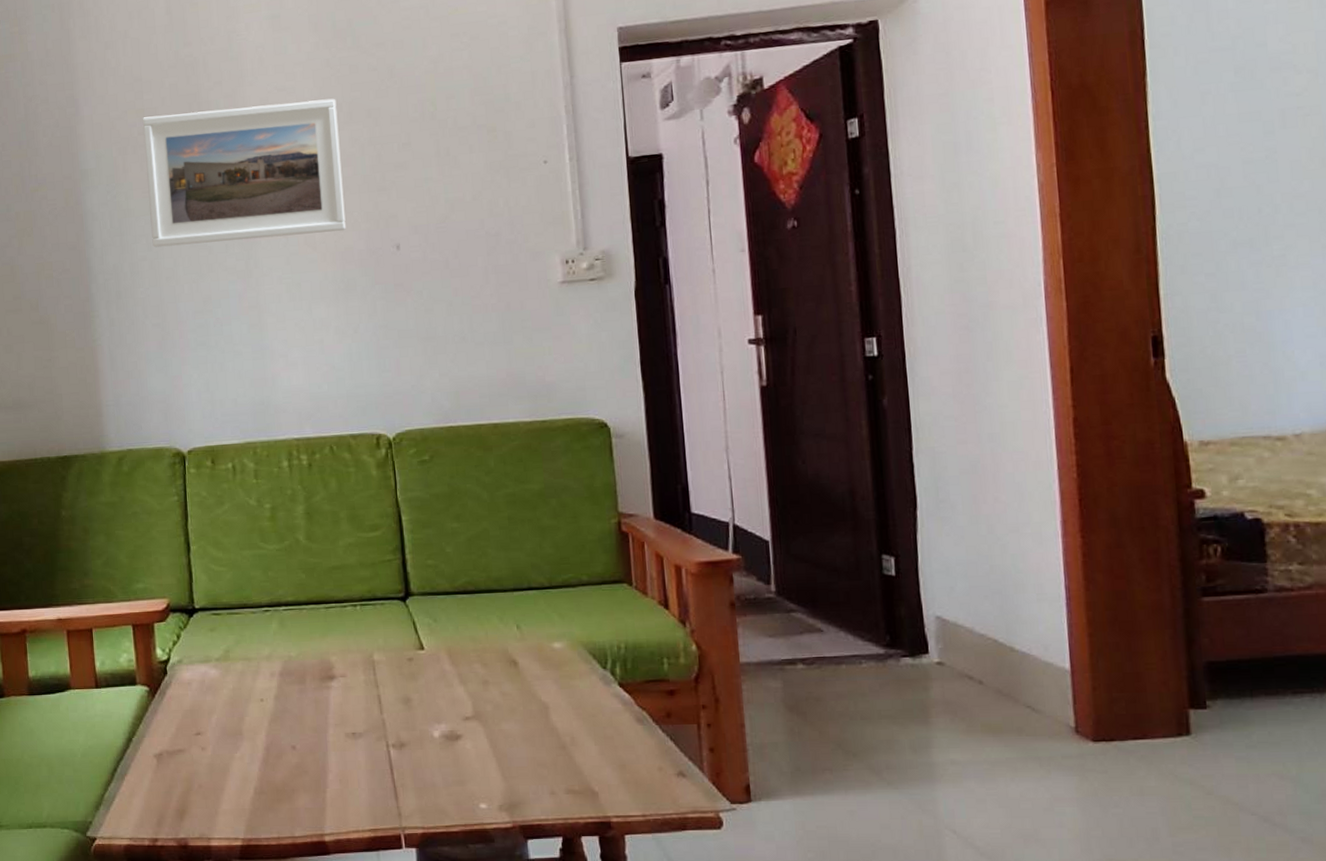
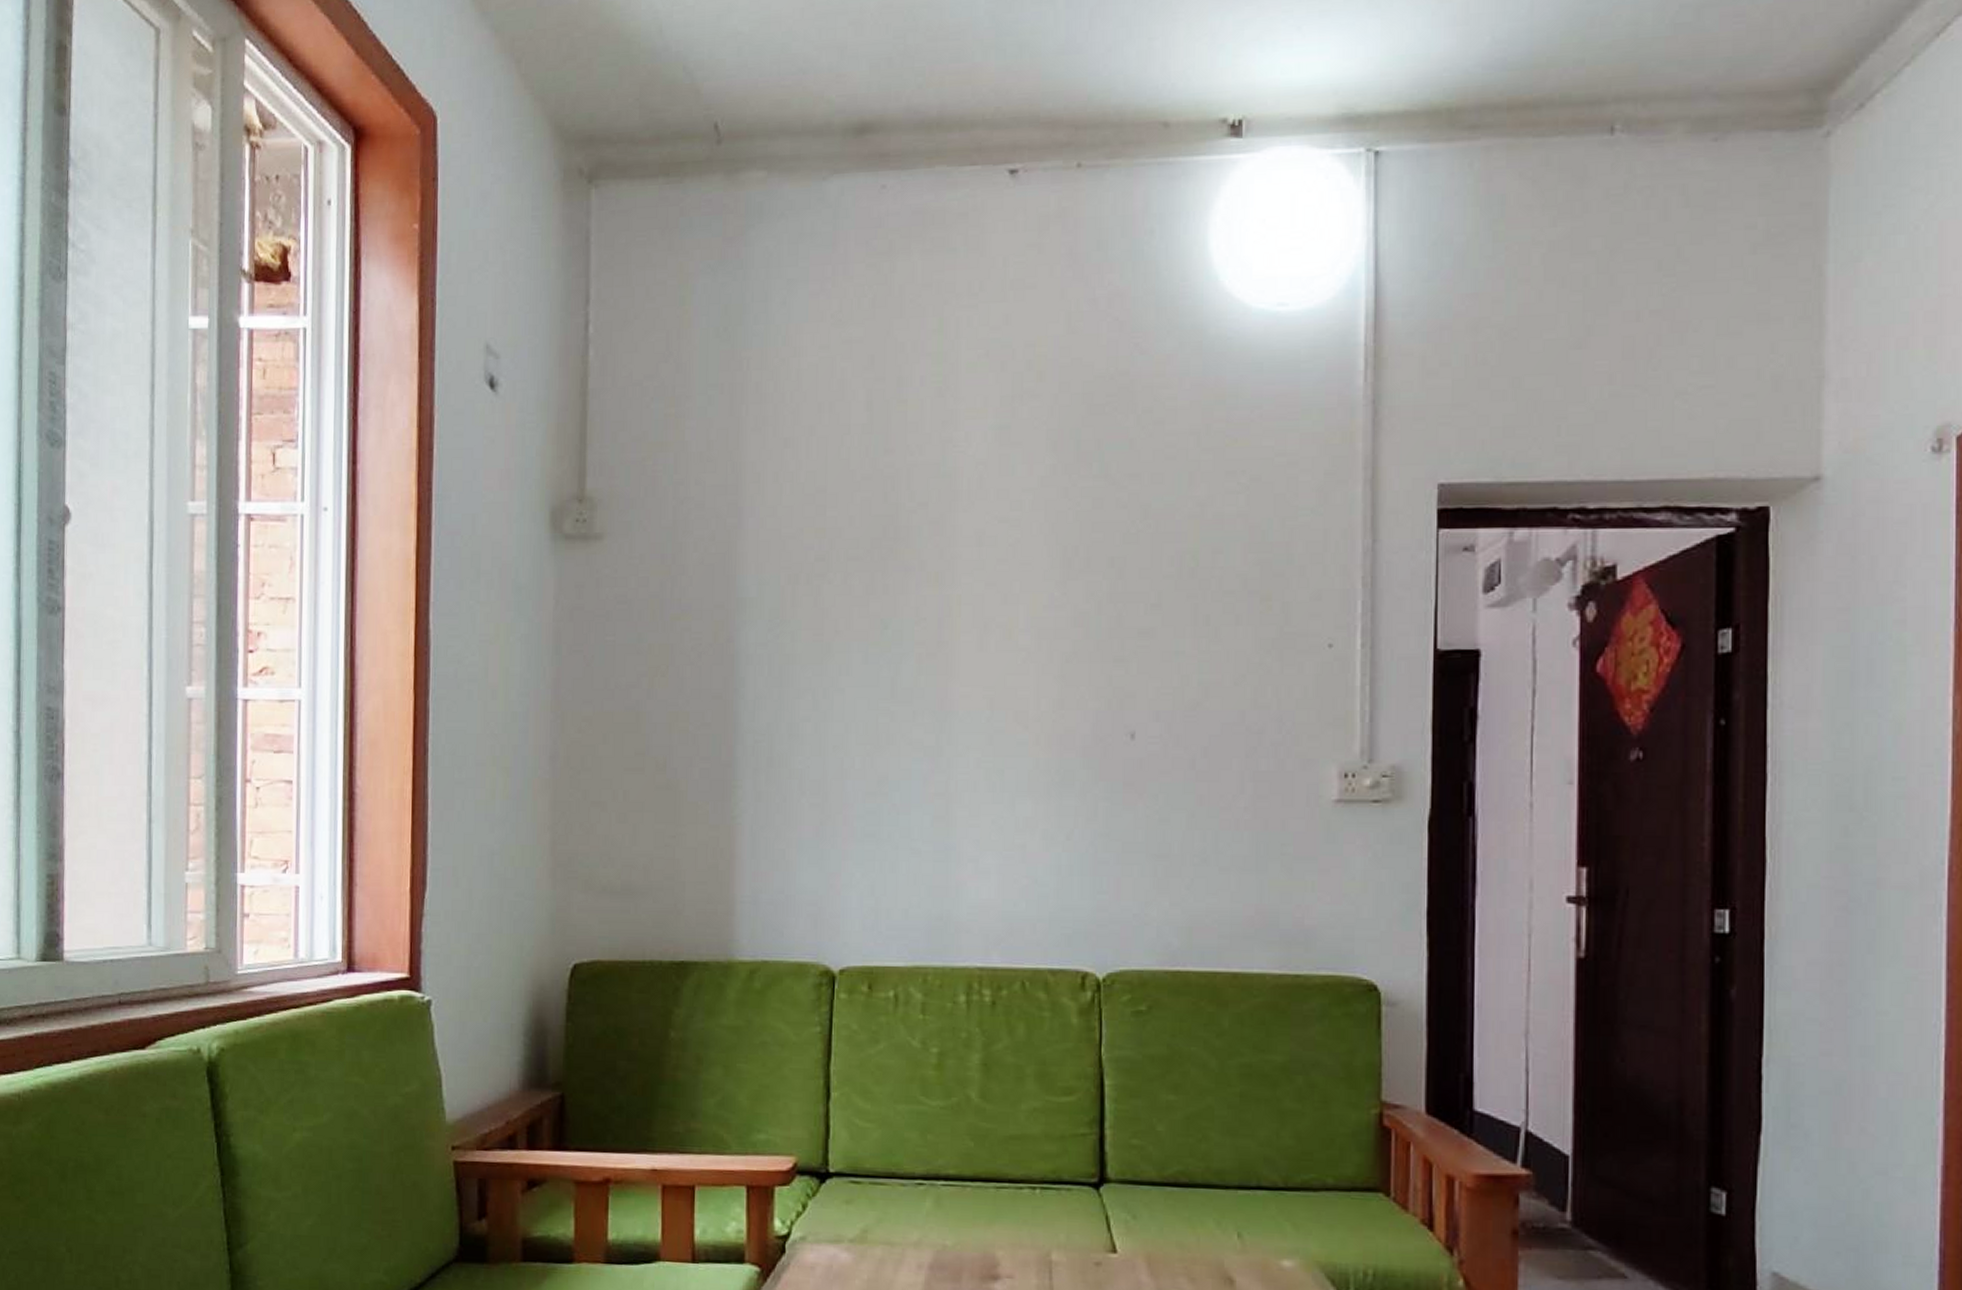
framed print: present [142,98,346,248] -> none [820,538,1072,709]

